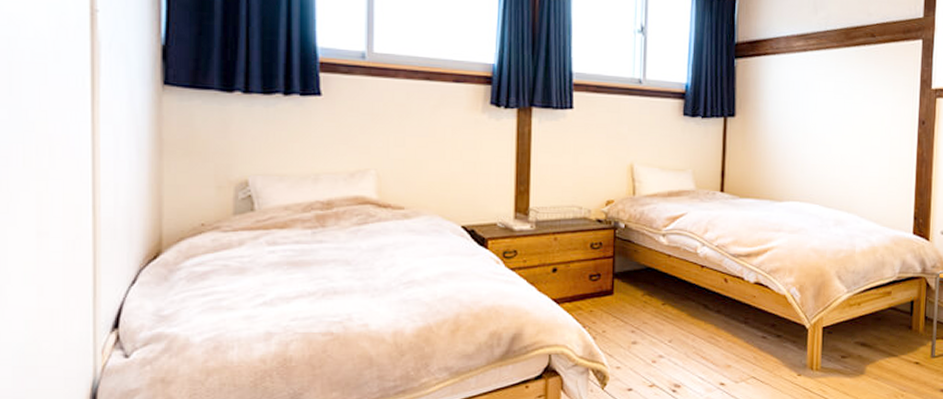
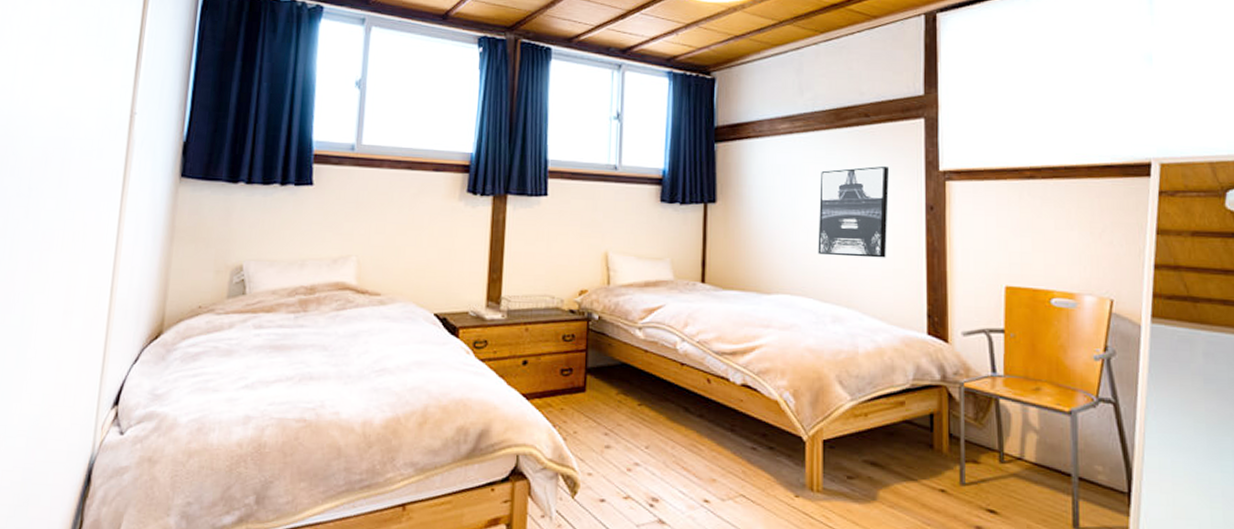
wall art: none [824,83,889,168] -> present [818,165,889,258]

